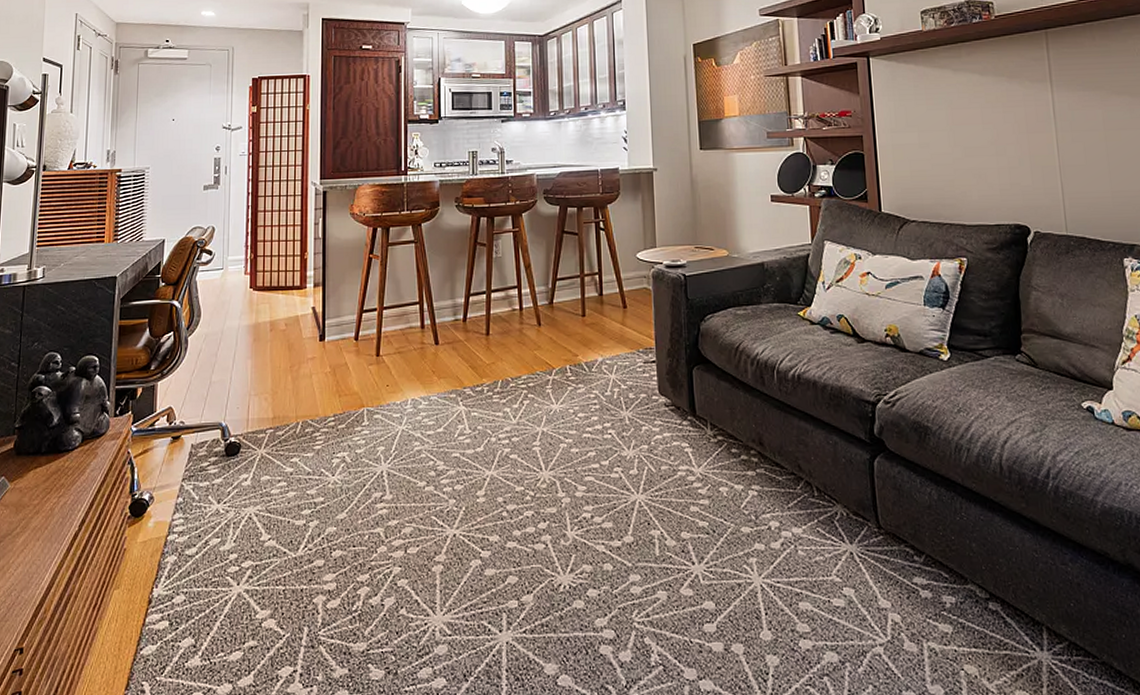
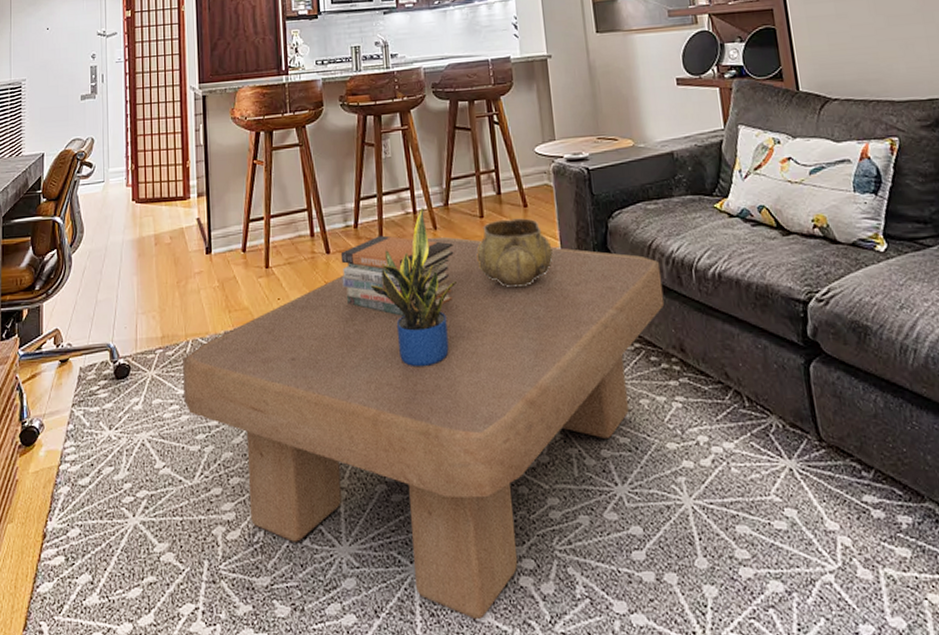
coffee table: none [292,332,748,683] -> present [183,236,665,619]
book stack: none [448,329,556,405] -> present [340,235,454,316]
potted plant: none [476,304,557,453] -> present [371,207,456,368]
decorative bowl: none [577,318,648,382] -> present [476,218,553,288]

